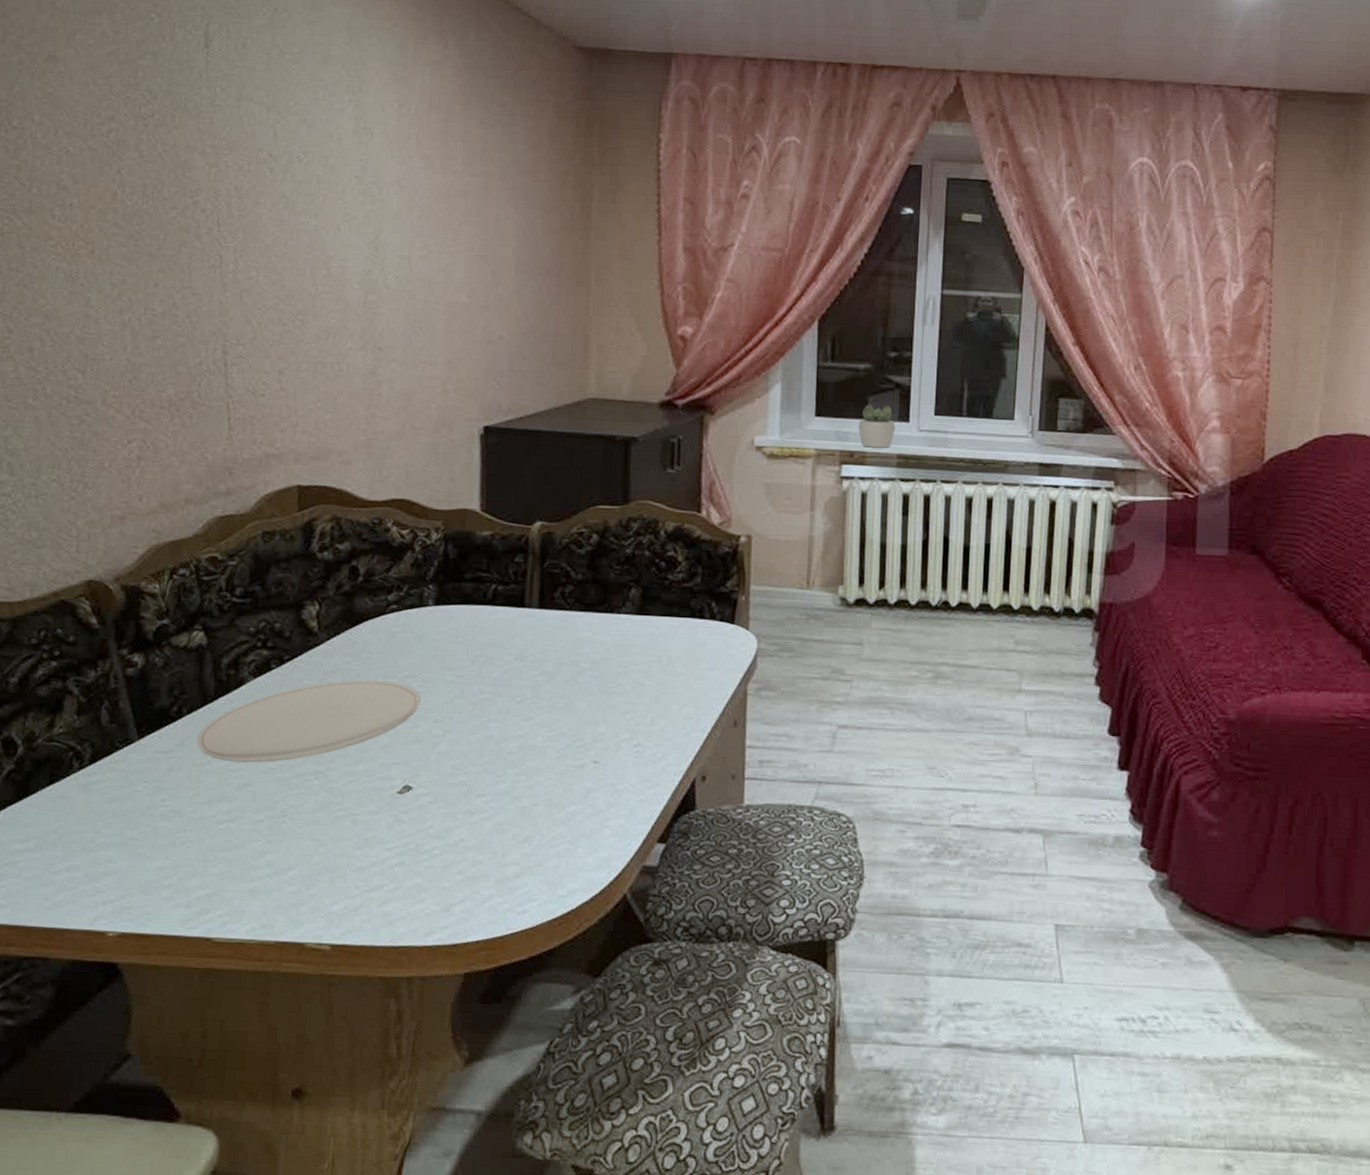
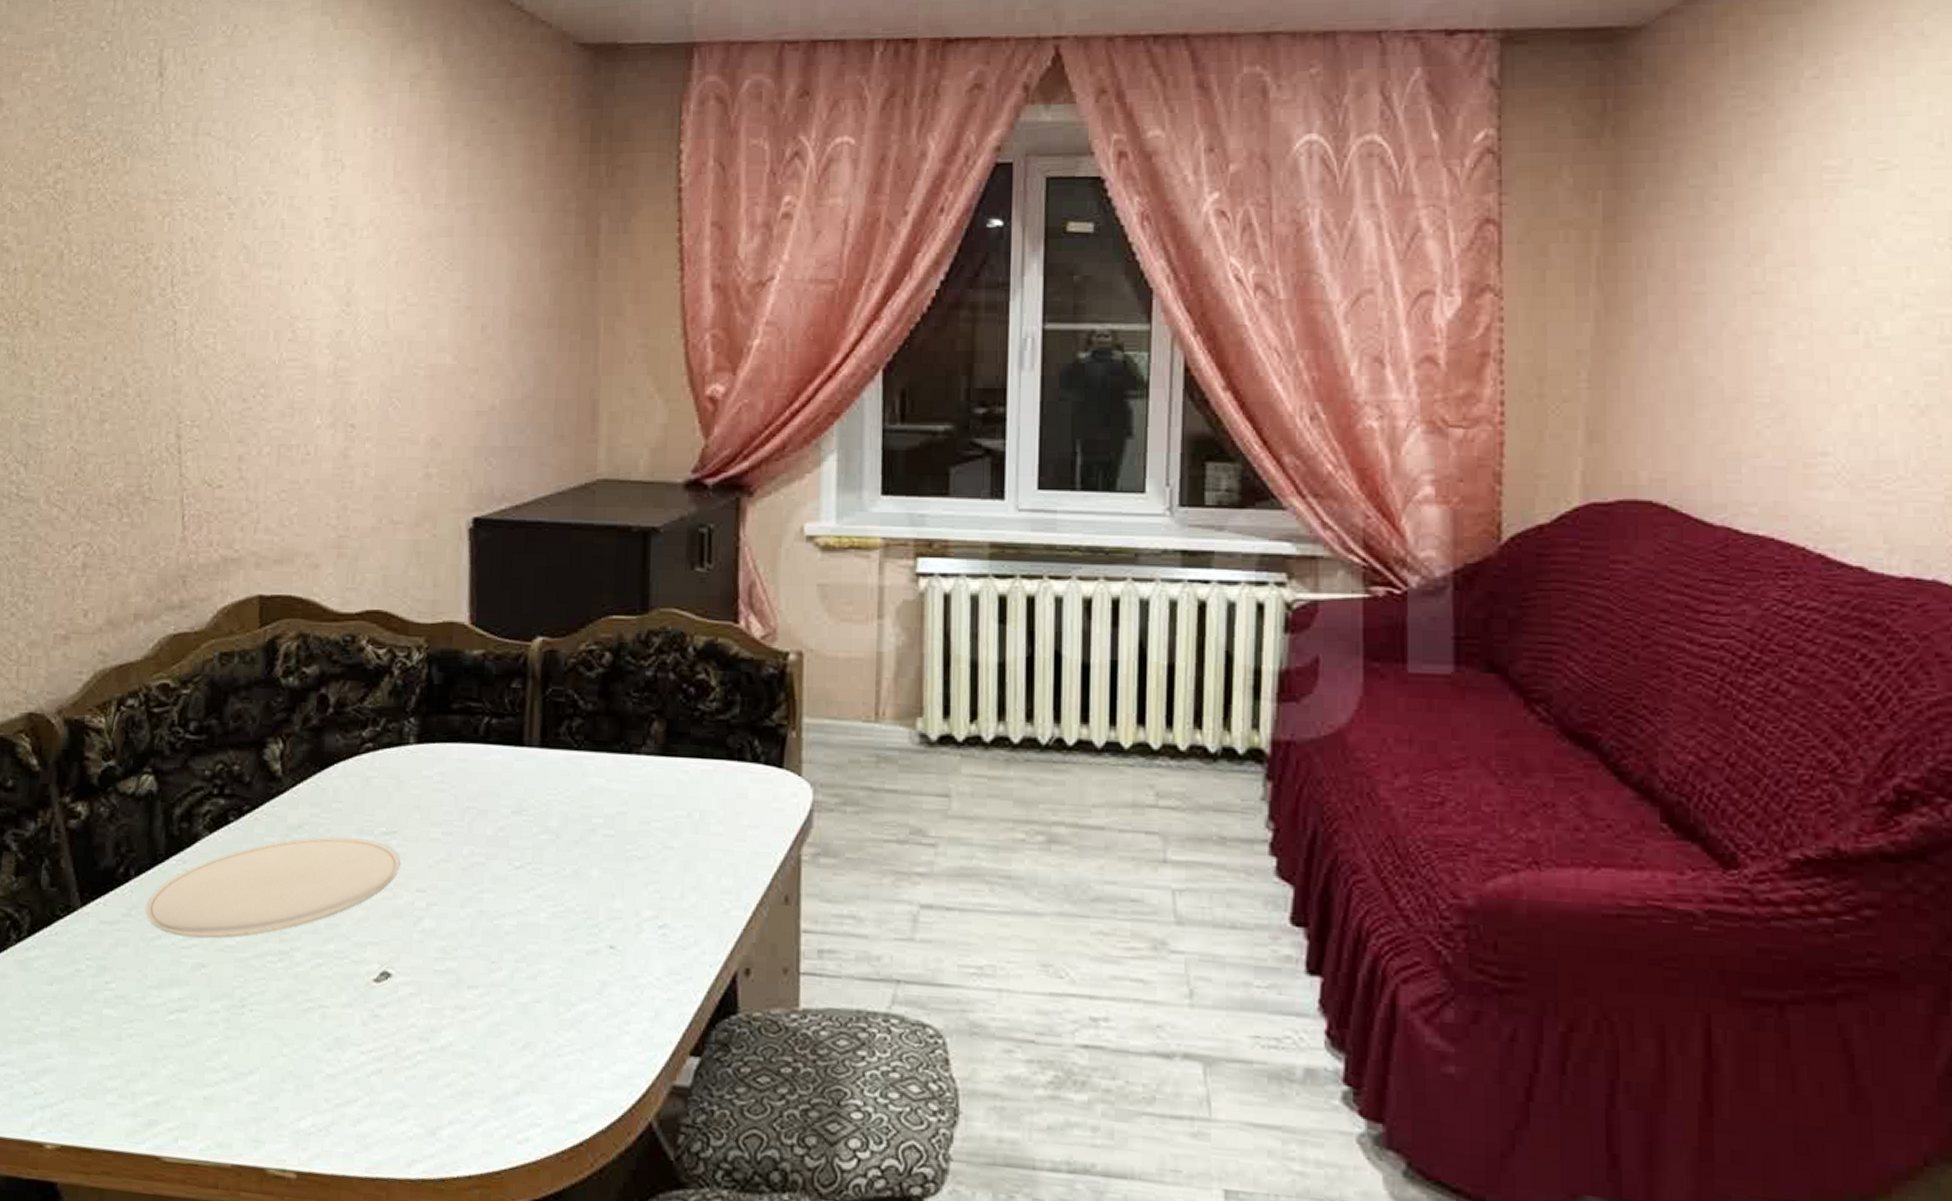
succulent plant: present [858,404,896,448] -> none [938,477,987,535]

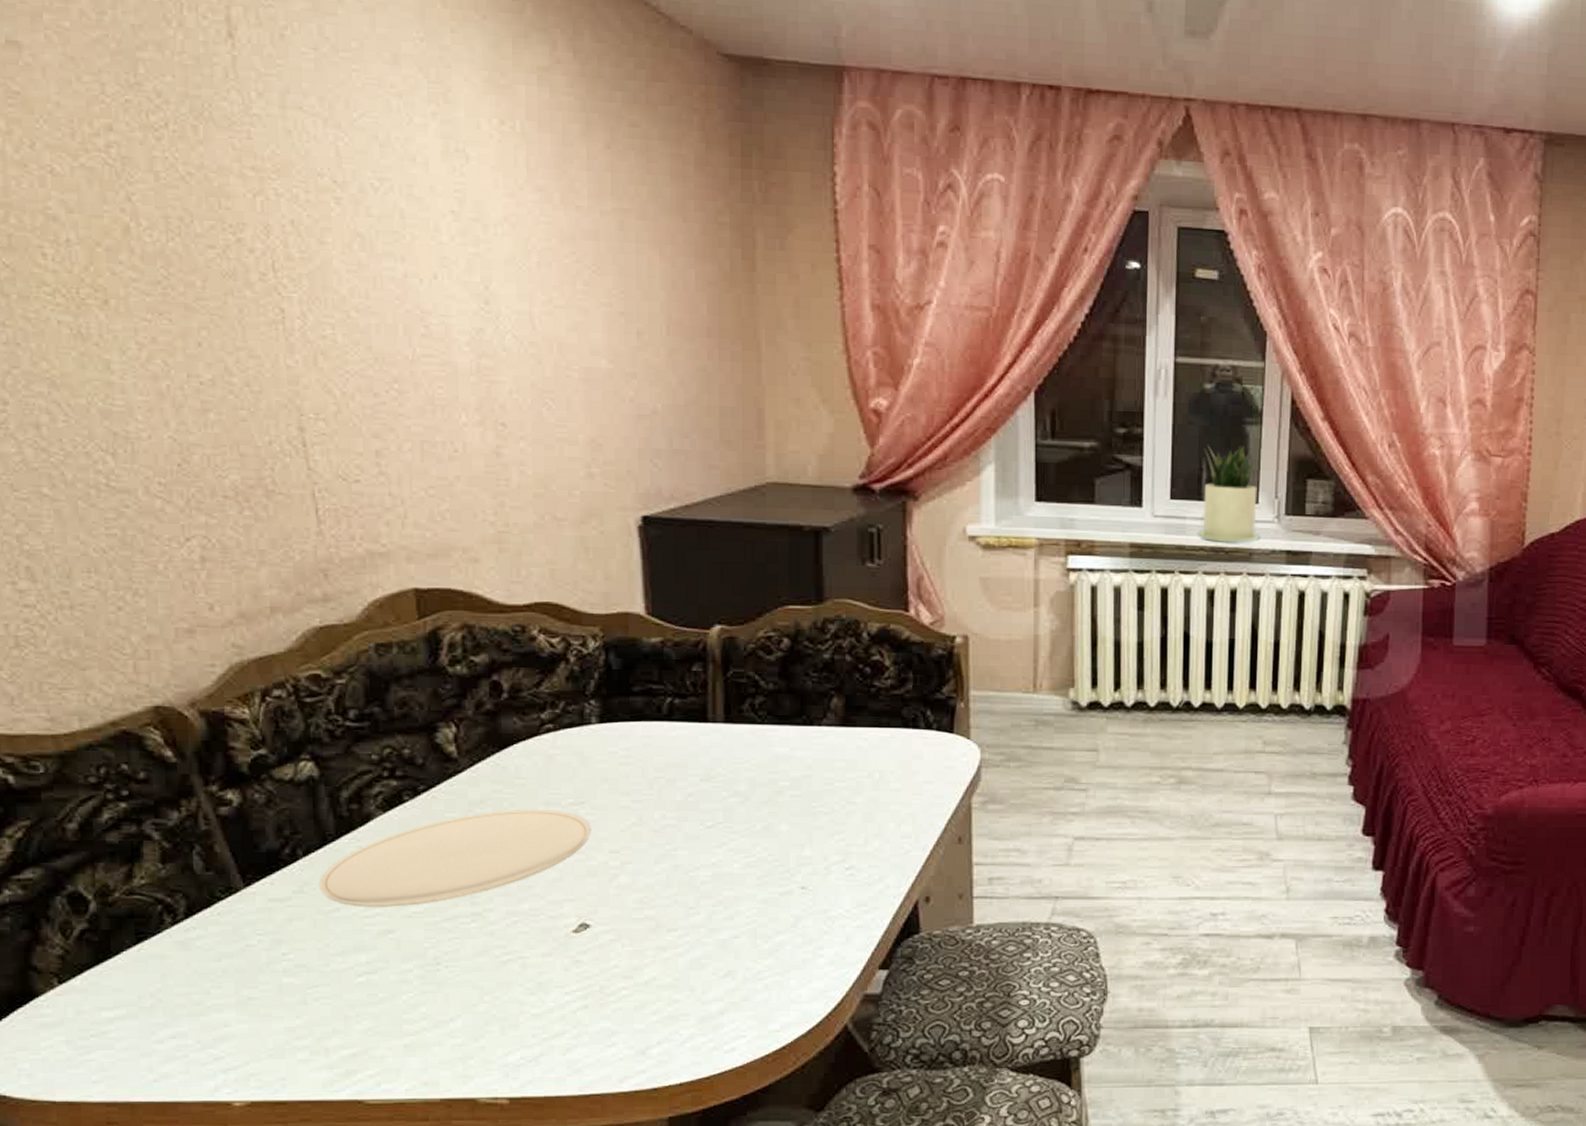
planter: none [1070,423,1148,541] -> present [1197,444,1260,543]

